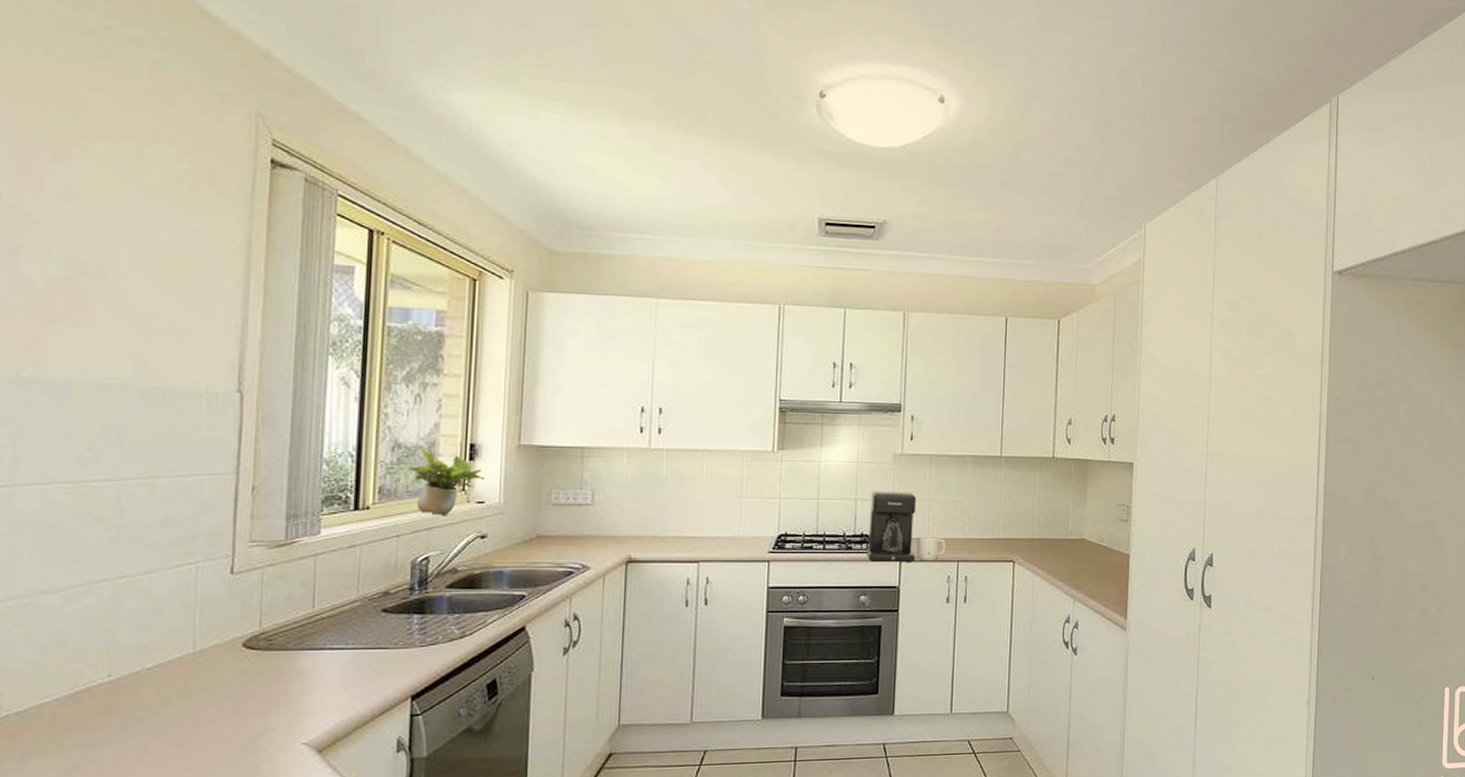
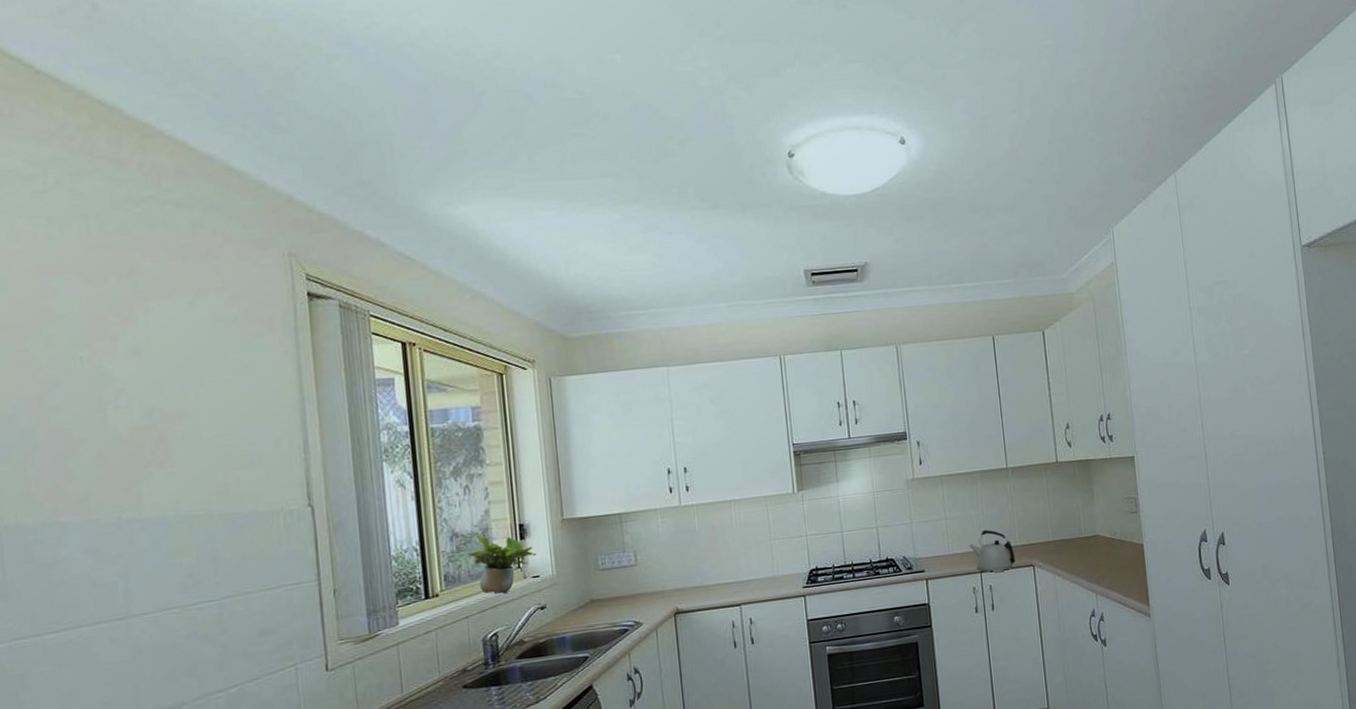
coffee maker: present [866,491,917,562] -> none [890,513,941,583]
mug: present [916,536,946,562] -> none [939,551,968,577]
kettle: none [949,518,996,564] -> present [968,530,1016,573]

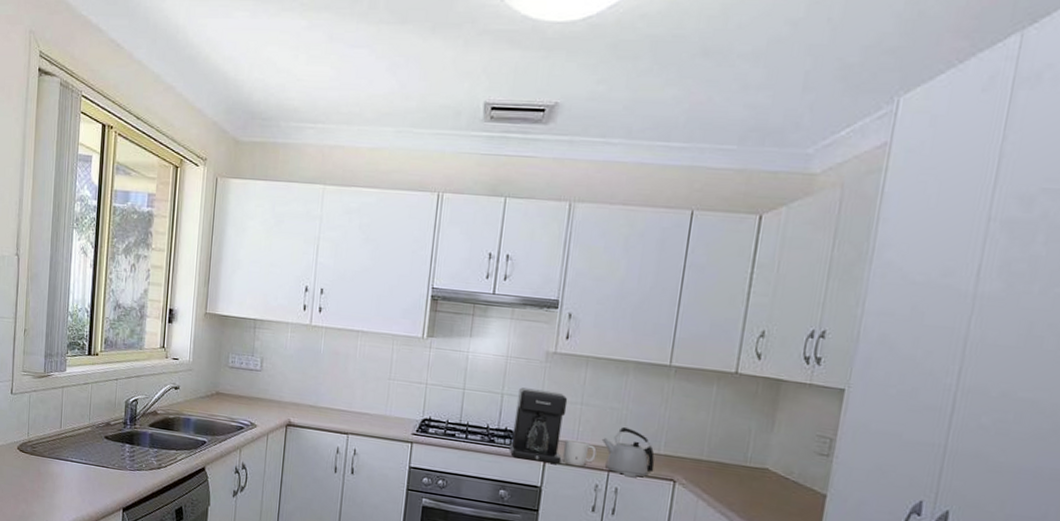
potted plant: present [465,534,537,593] -> none [123,309,179,367]
coffee maker: none [890,513,941,583] -> present [509,387,568,464]
mug: none [939,551,968,577] -> present [562,438,597,468]

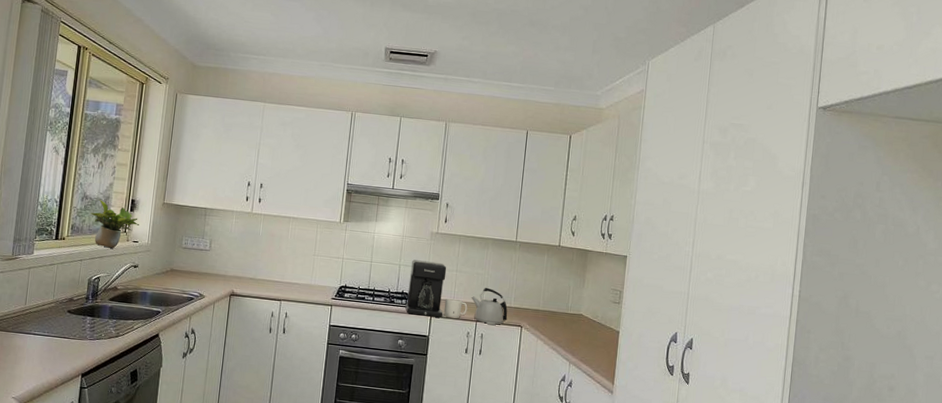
potted plant: none [123,309,179,367] -> present [89,200,140,249]

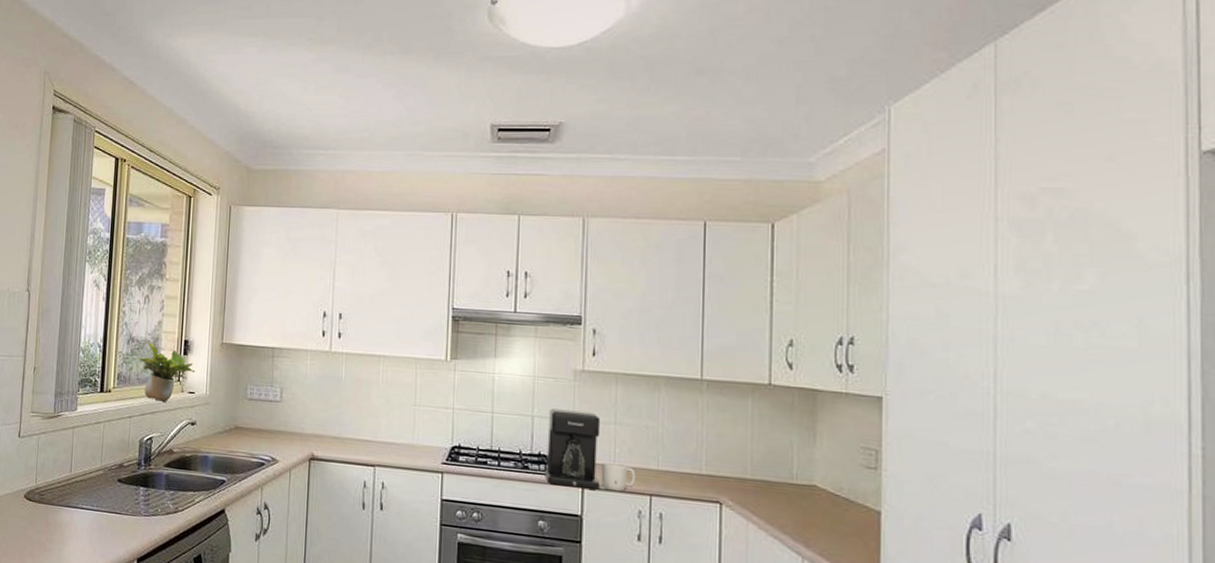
kettle: present [471,288,508,326] -> none [640,447,698,502]

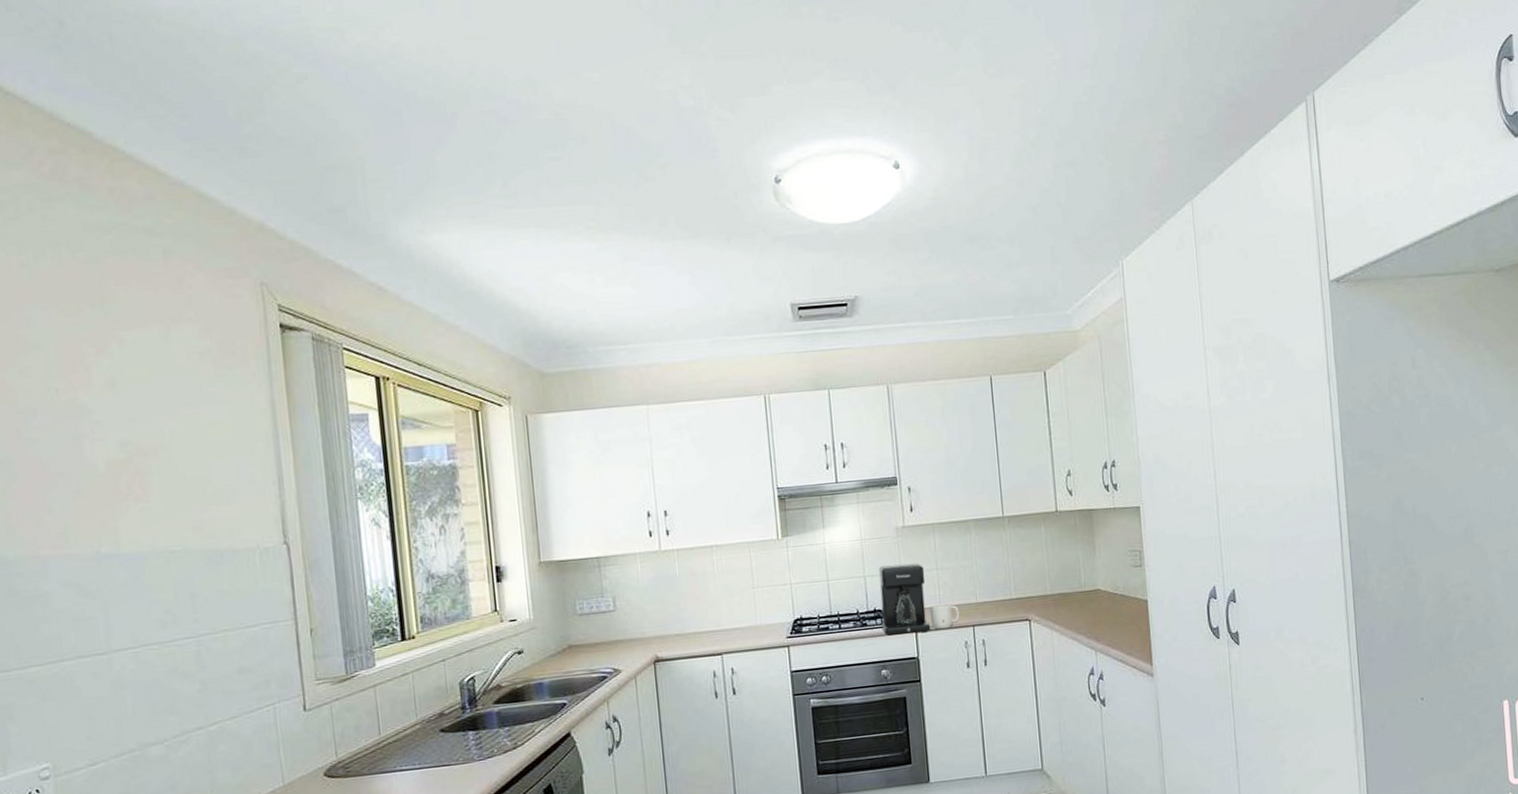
potted plant: present [137,342,195,402] -> none [441,575,514,637]

